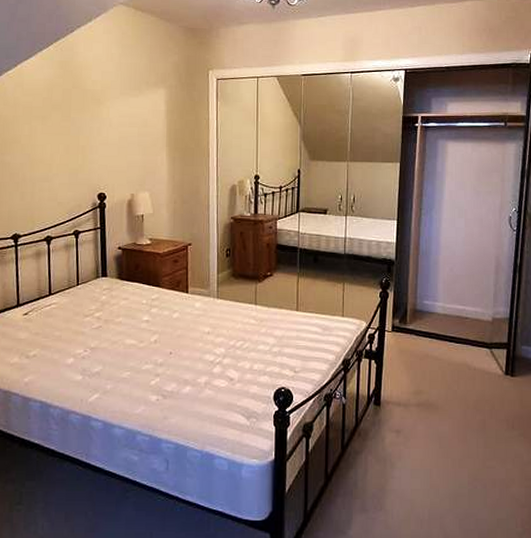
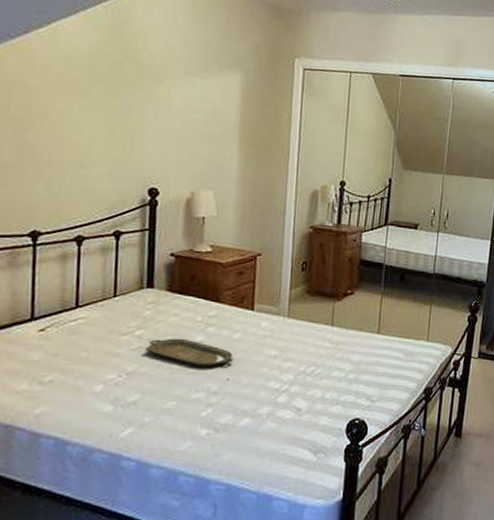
serving tray: none [103,318,174,343] -> present [144,338,233,368]

